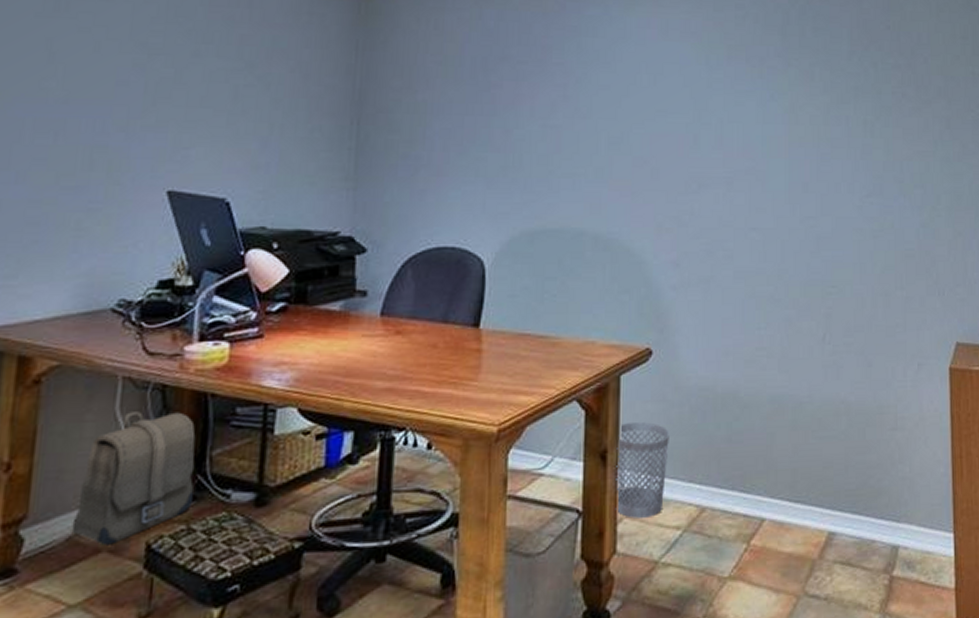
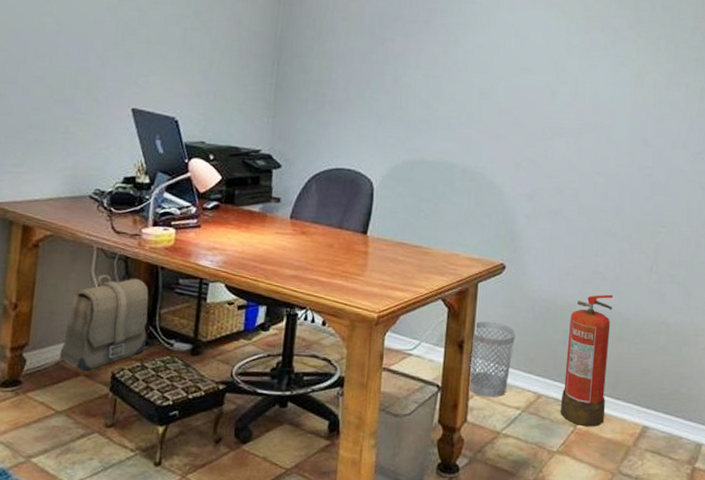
fire extinguisher: none [729,373,783,541] -> present [560,294,613,427]

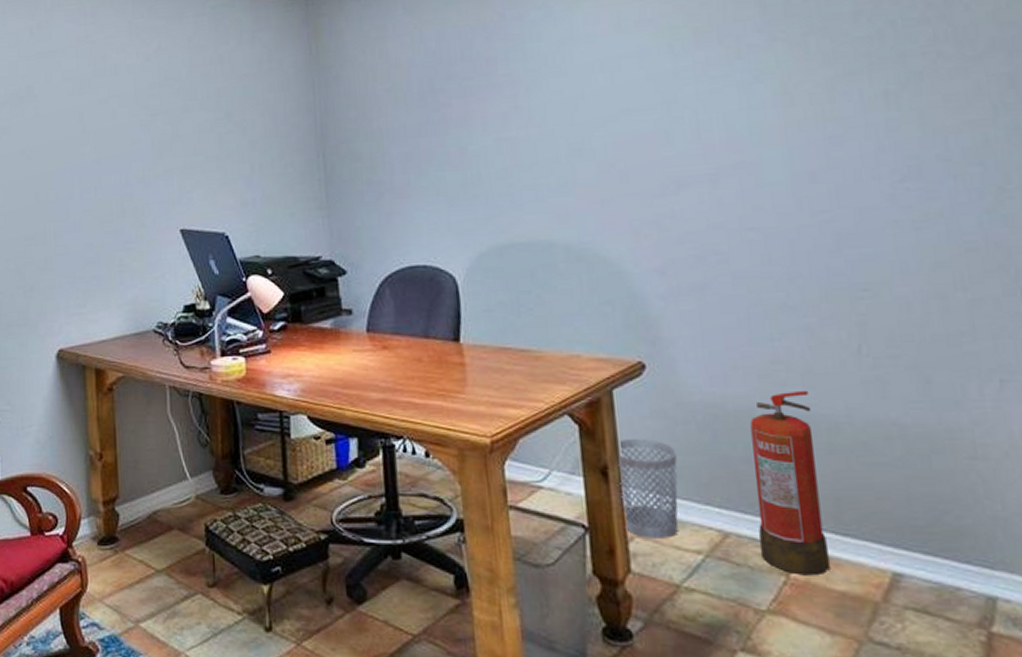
backpack: present [59,275,149,371] -> none [150,415,235,524]

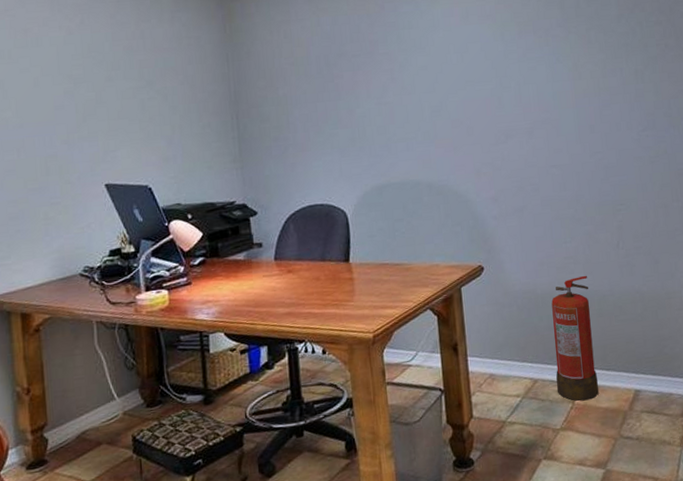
wastebasket: present [618,438,678,540] -> none [464,320,505,392]

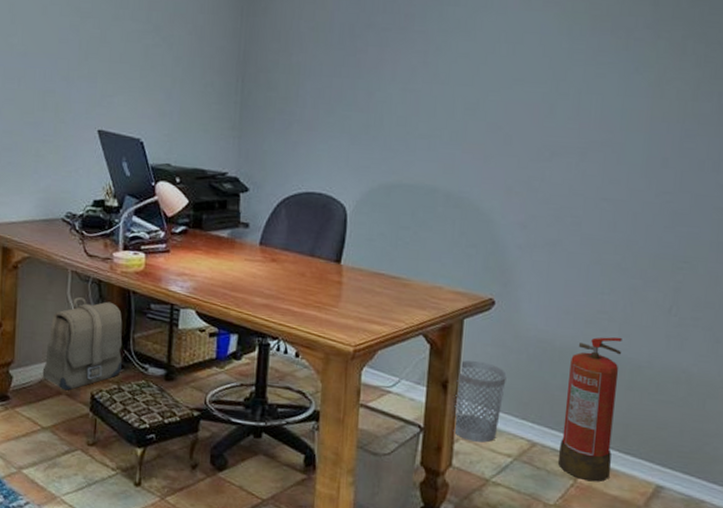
backpack: none [79,343,160,439] -> present [42,297,123,391]
wastebasket: none [464,320,505,392] -> present [453,360,507,443]

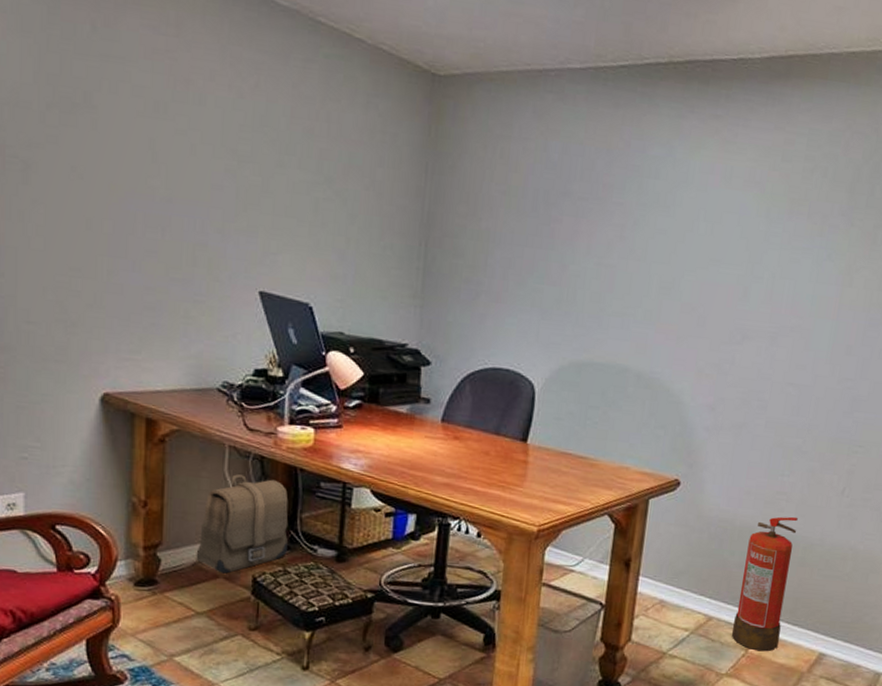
wastebasket: present [453,360,507,443] -> none [633,539,688,618]

